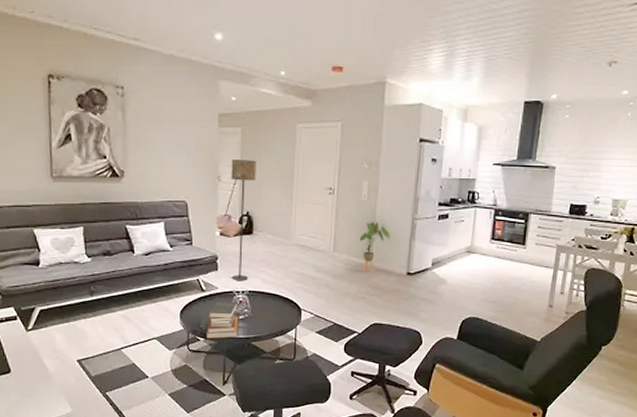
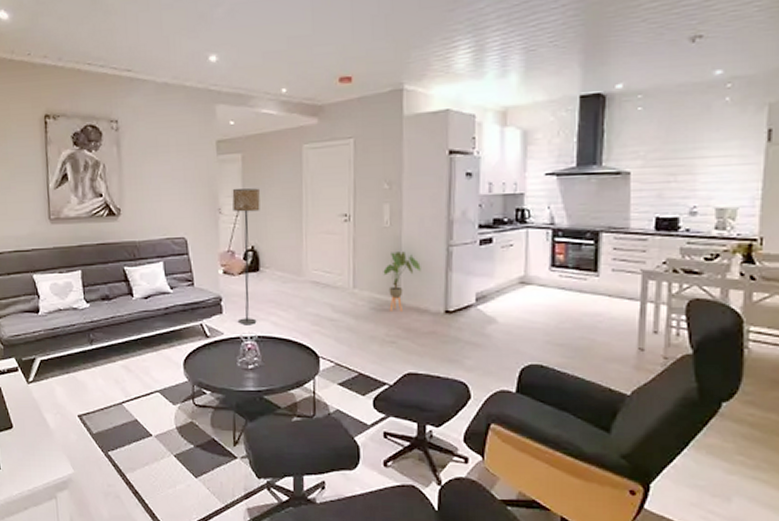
books: present [206,301,238,339] -> none [213,348,248,392]

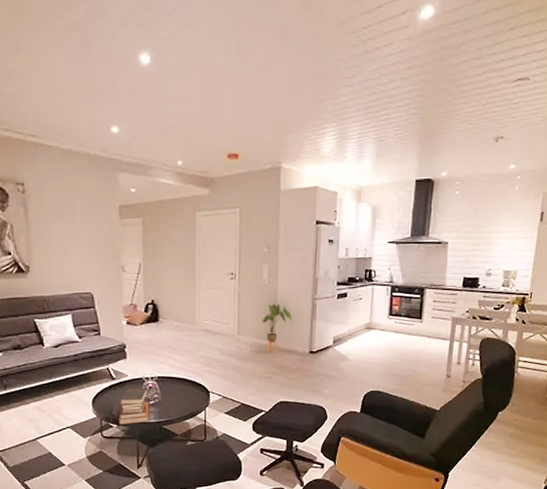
books: none [213,348,248,392] -> present [118,387,150,425]
floor lamp: present [232,188,260,325] -> none [134,249,159,368]

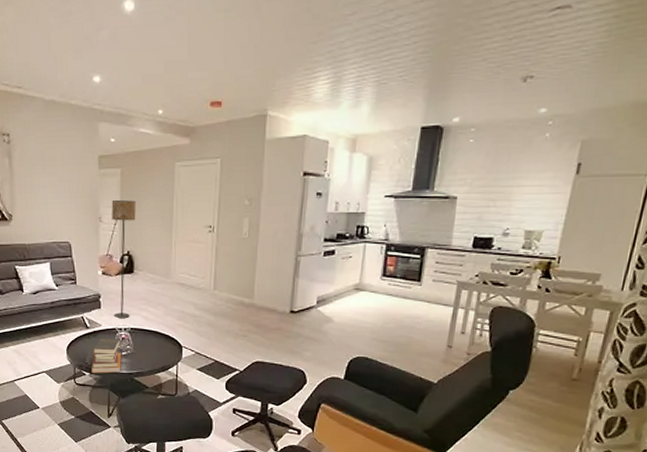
floor lamp: none [134,249,159,368] -> present [111,200,136,319]
house plant: present [262,304,292,353] -> none [240,260,272,310]

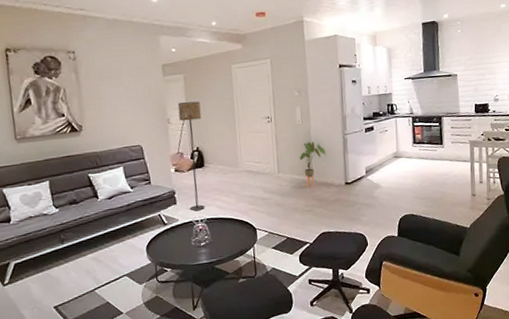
books: present [91,337,121,374] -> none [172,230,202,268]
house plant: none [240,260,272,310] -> present [299,141,326,188]

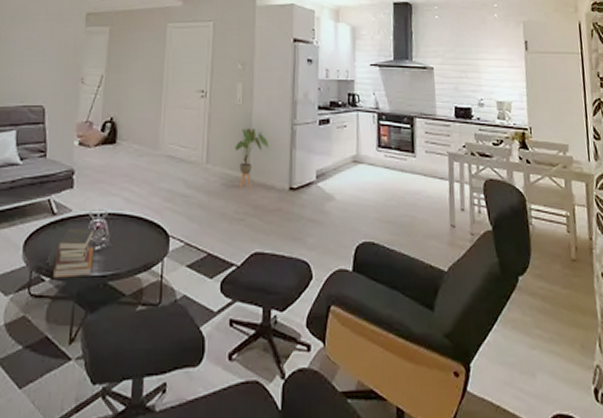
books: none [172,230,202,268] -> present [53,226,94,278]
floor lamp: present [177,101,205,212] -> none [88,60,123,201]

